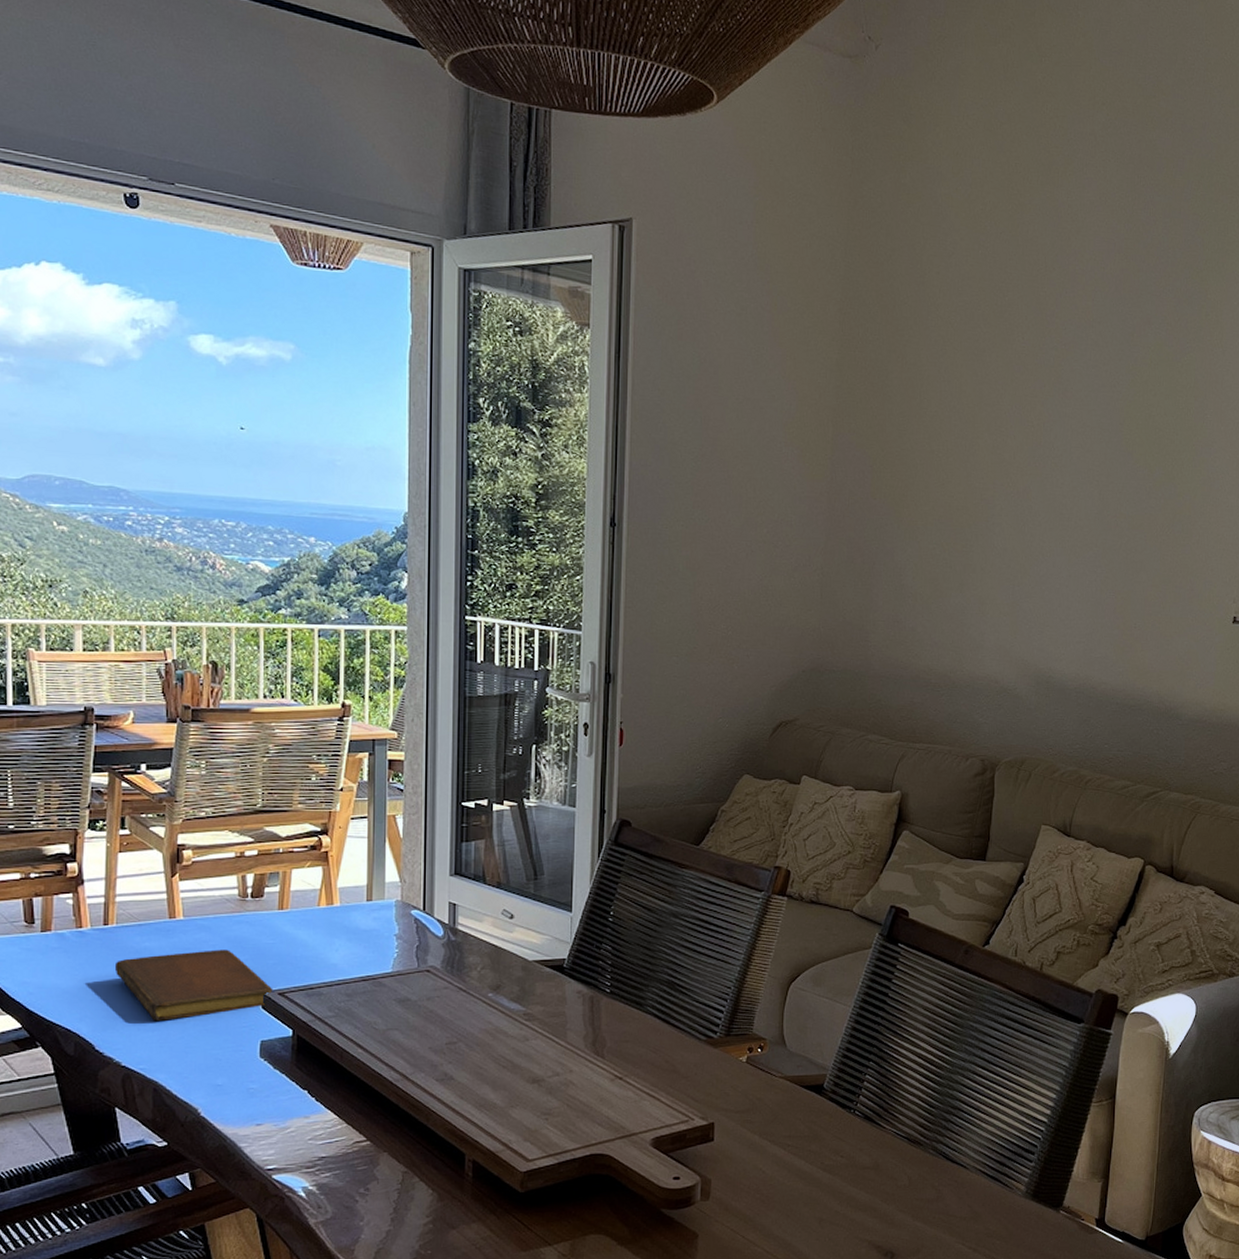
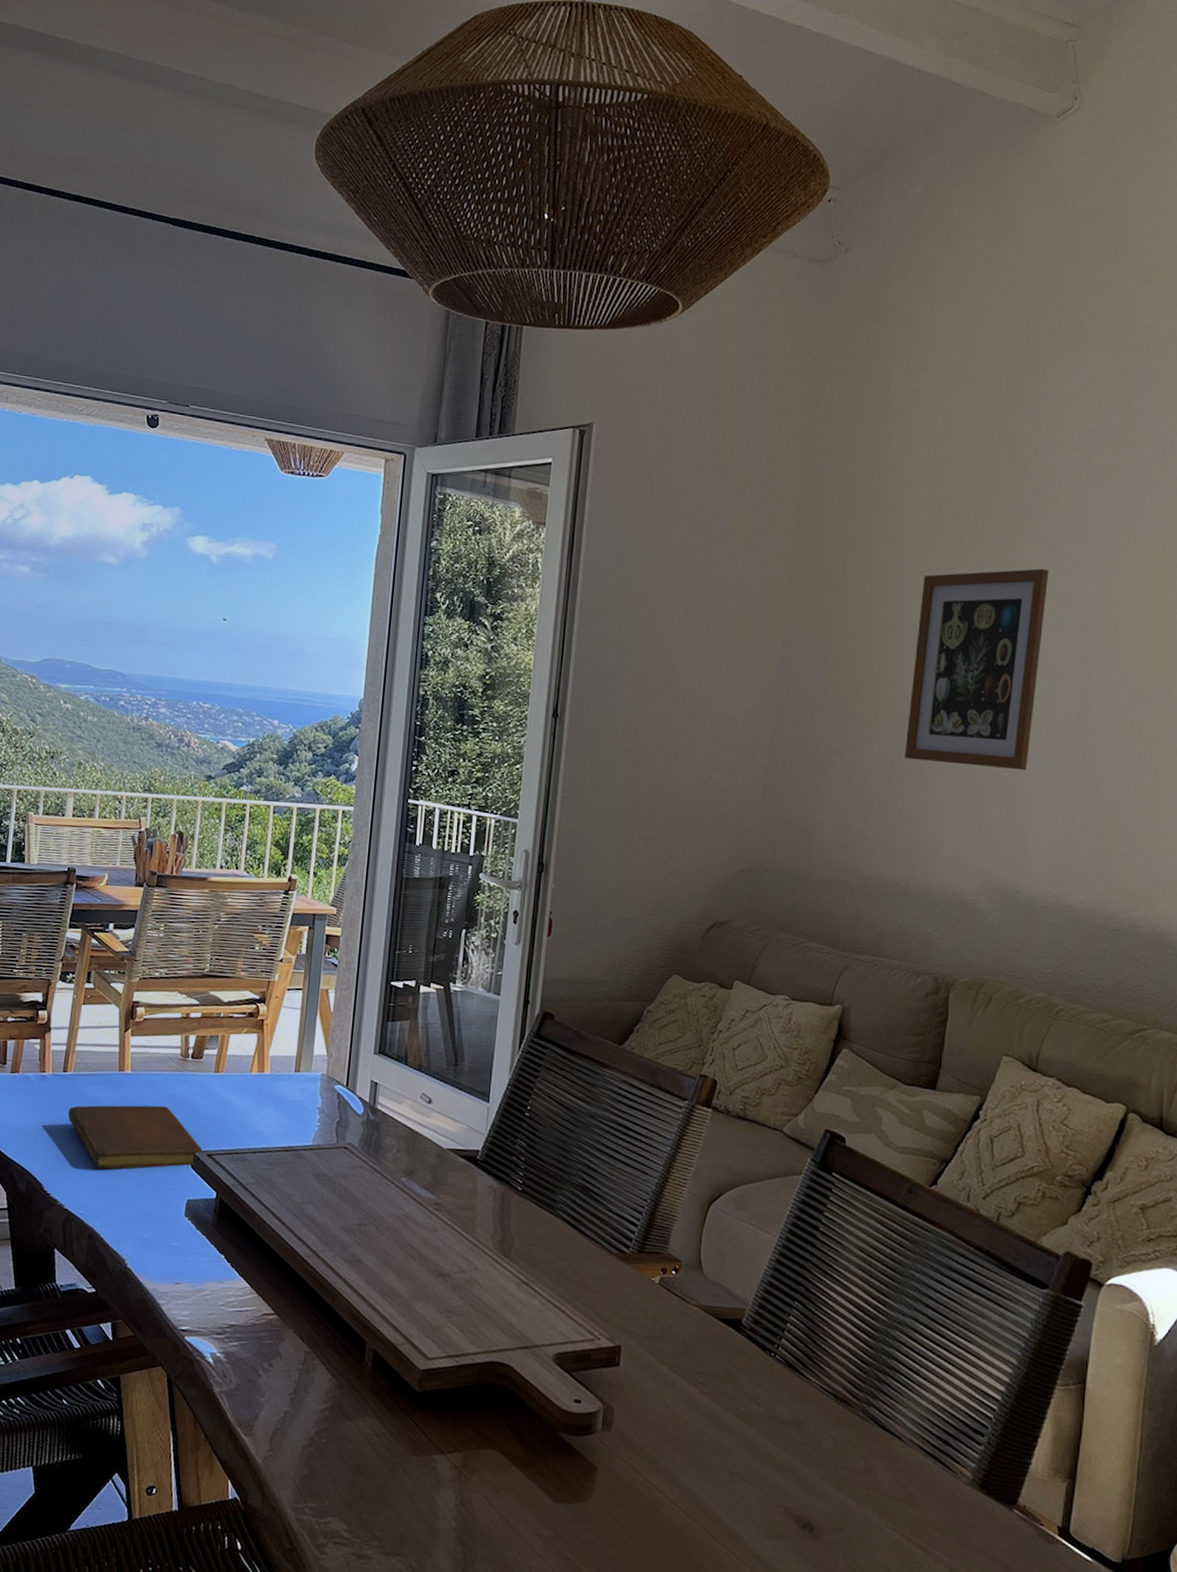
wall art: none [949,373,1071,565] -> present [905,568,1049,771]

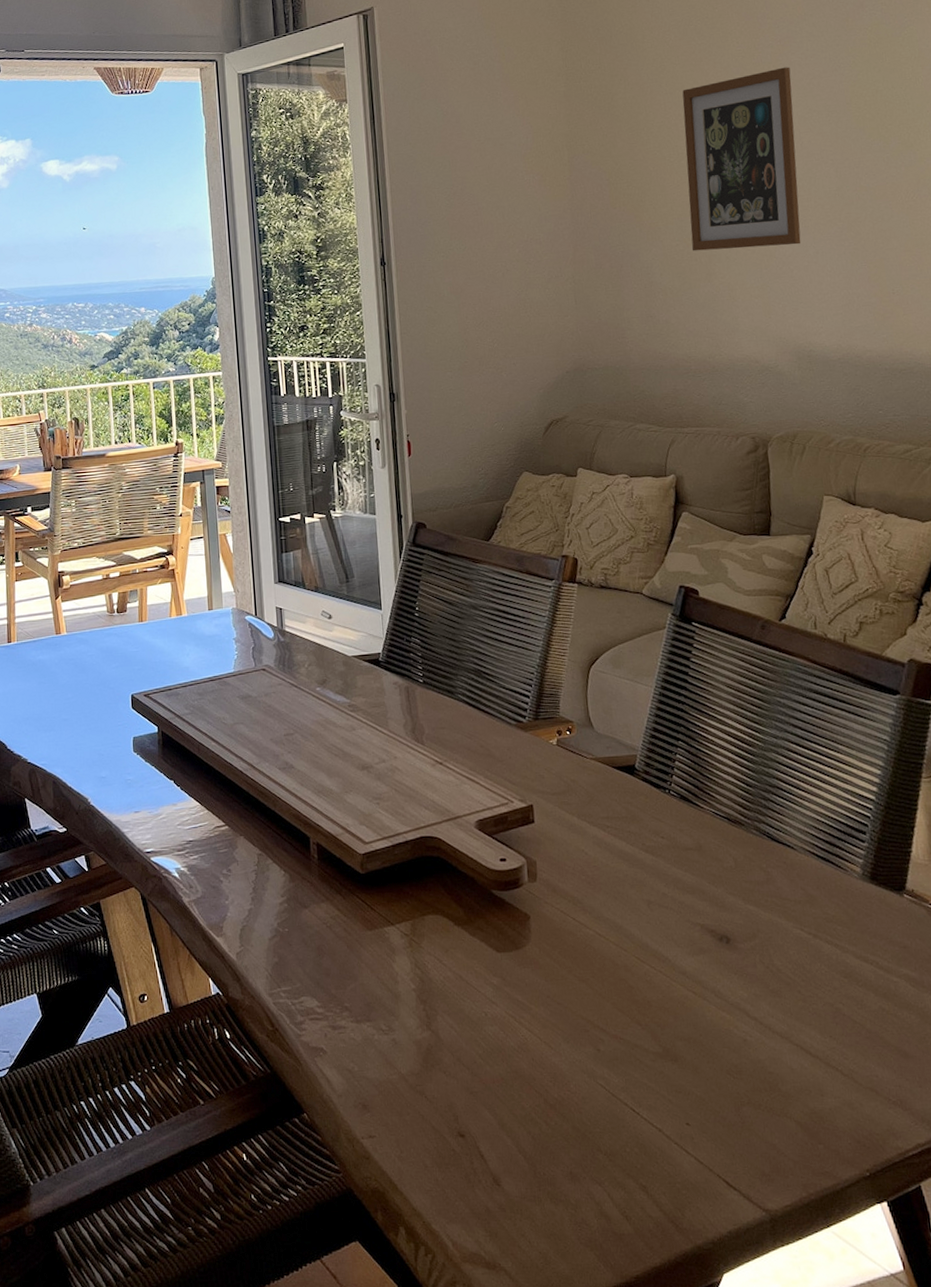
notebook: present [67,1105,203,1170] -> none [17,658,140,722]

